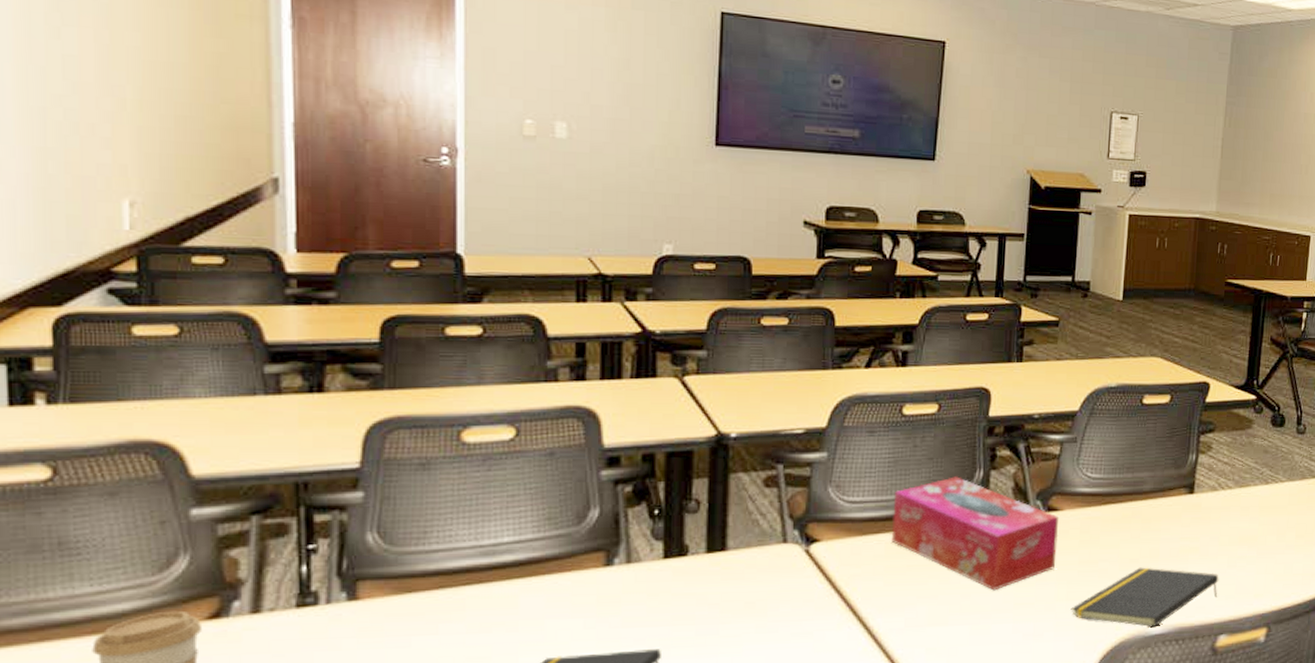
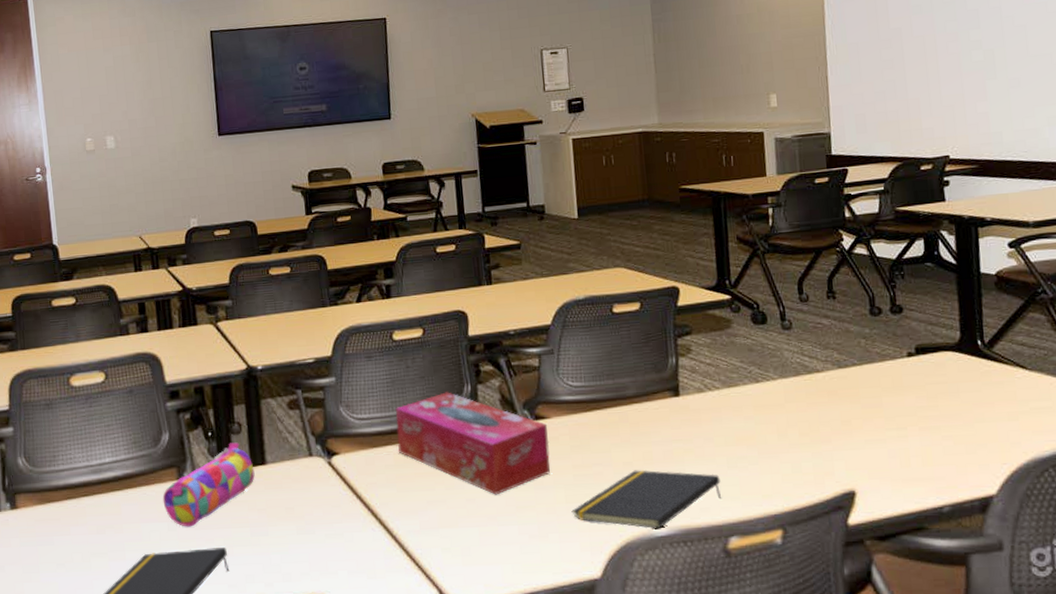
pencil case: none [580,523,711,625] -> present [162,442,255,527]

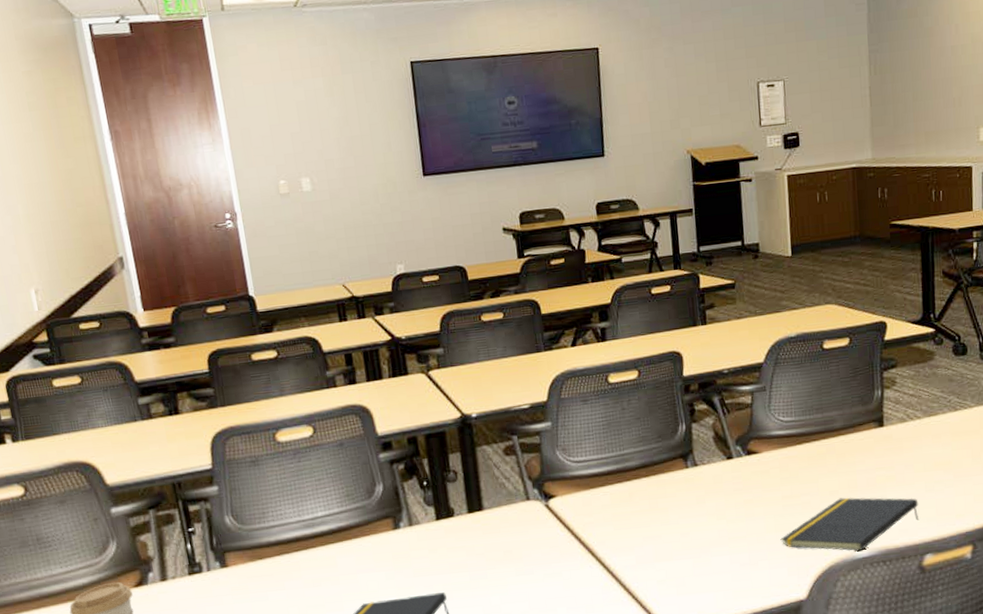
pencil case: present [162,442,255,527] -> none [379,490,473,575]
tissue box: present [395,392,551,495] -> none [611,432,761,528]

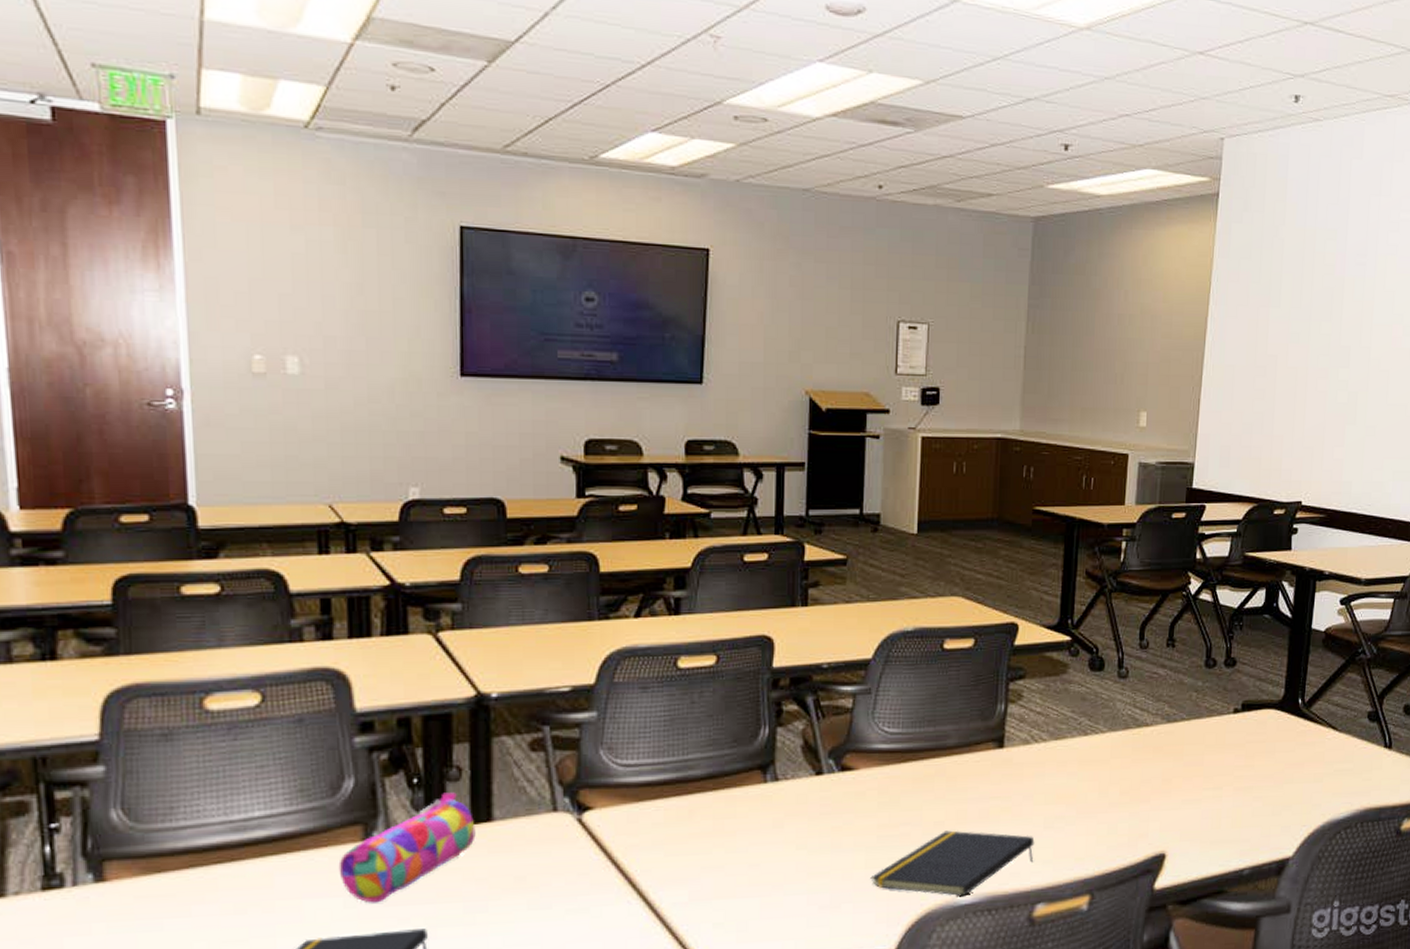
pencil case: none [379,490,473,575] -> present [338,792,476,903]

